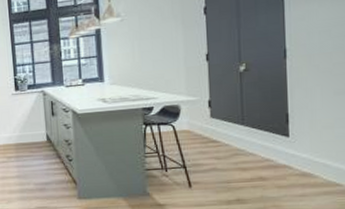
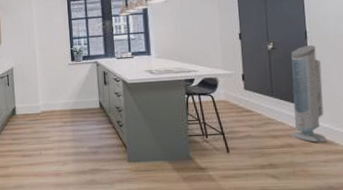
air purifier: none [262,64,305,175] -> present [290,44,327,143]

